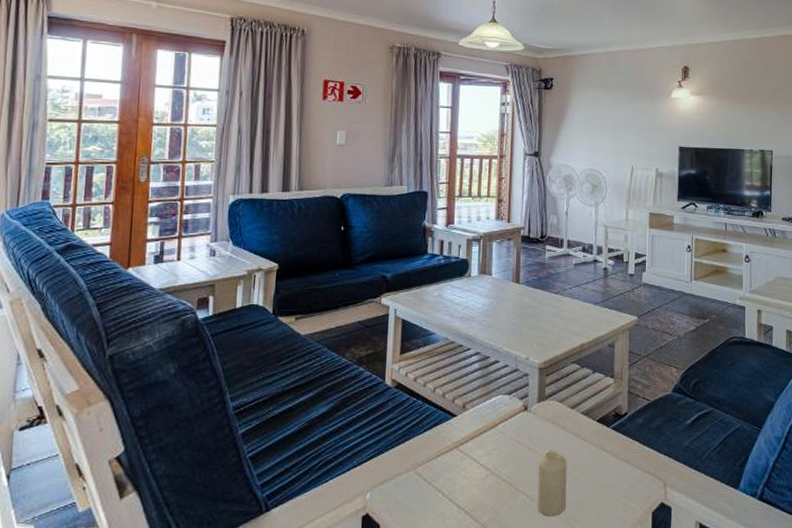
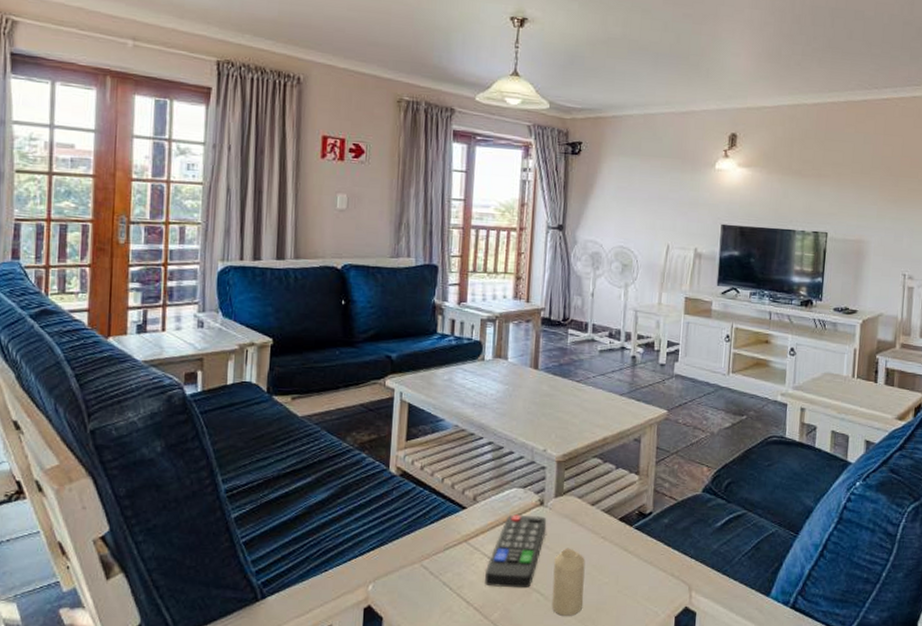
remote control: none [475,420,531,491] -> present [485,514,547,589]

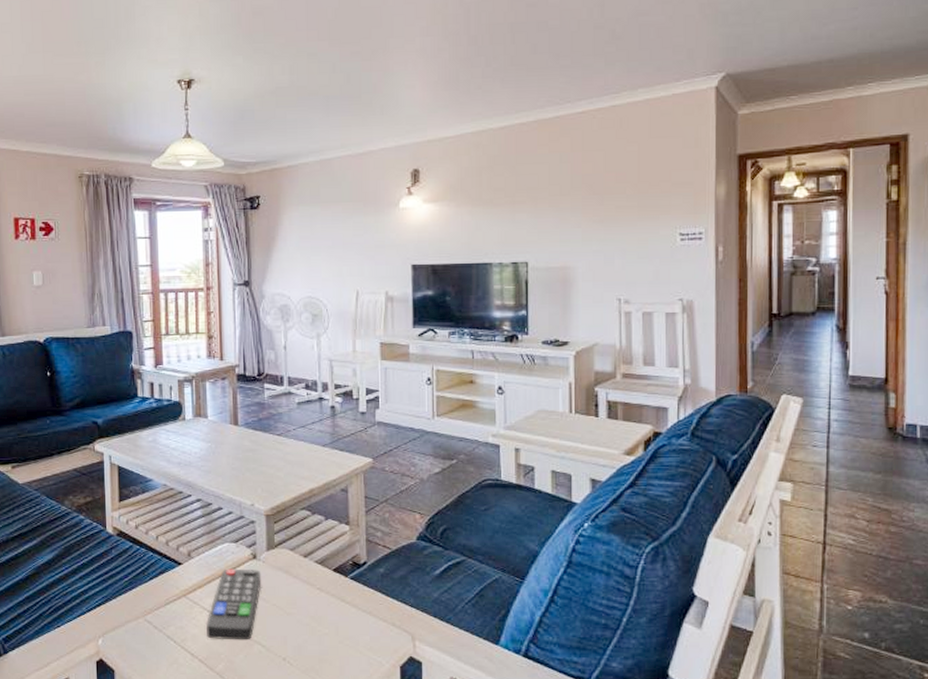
candle: present [551,548,586,616] -> none [272,600,304,667]

